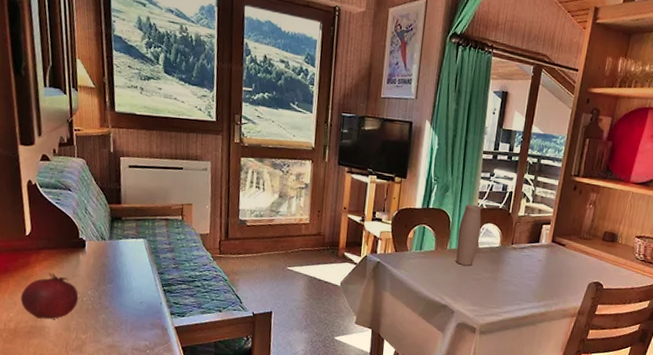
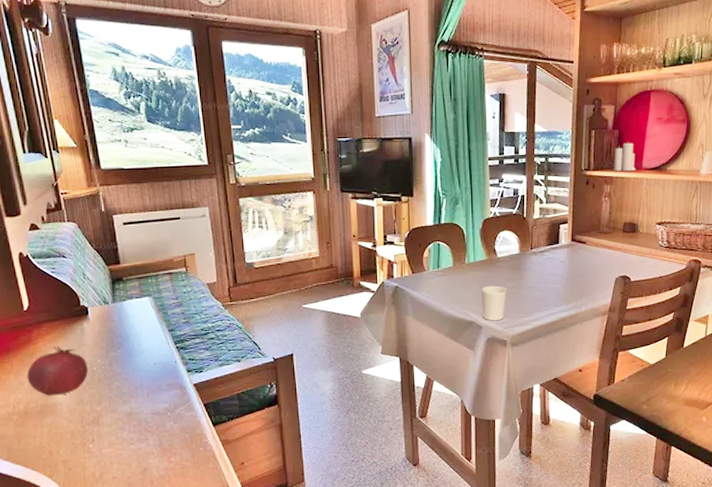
vase: present [456,204,482,267] -> none [474,213,498,279]
mug: none [456,273,483,309] -> present [482,285,507,321]
candle: none [600,155,626,183] -> present [612,142,636,172]

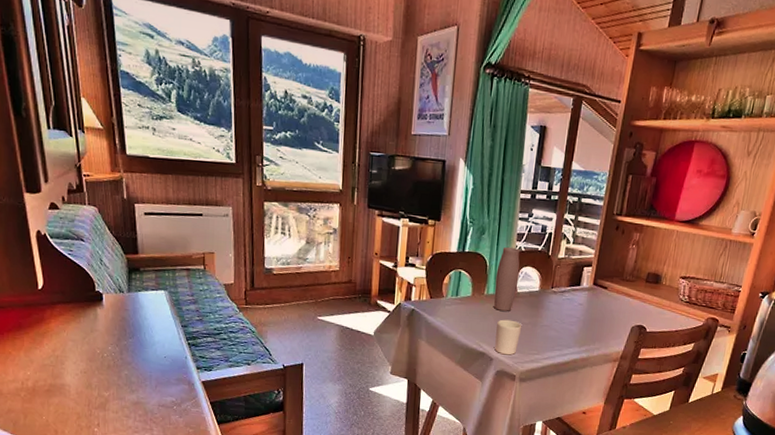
fruit: present [26,346,89,396] -> none [37,328,99,377]
vase: none [474,213,498,279] -> present [494,246,520,312]
candle: present [612,142,636,172] -> none [643,191,670,222]

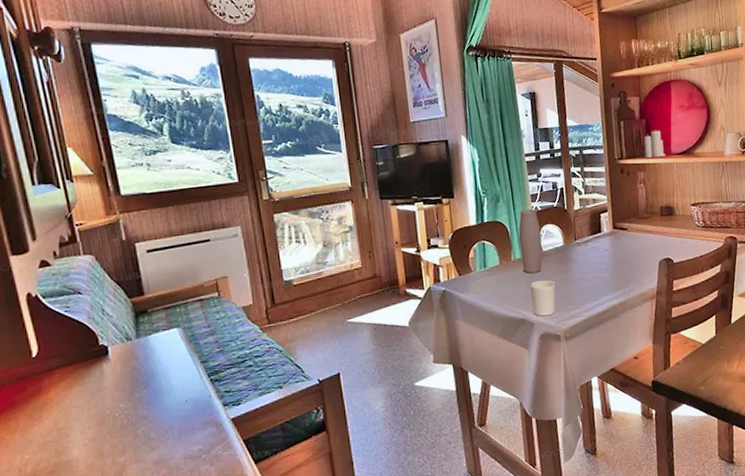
candle: none [643,191,670,222] -> present [643,130,665,158]

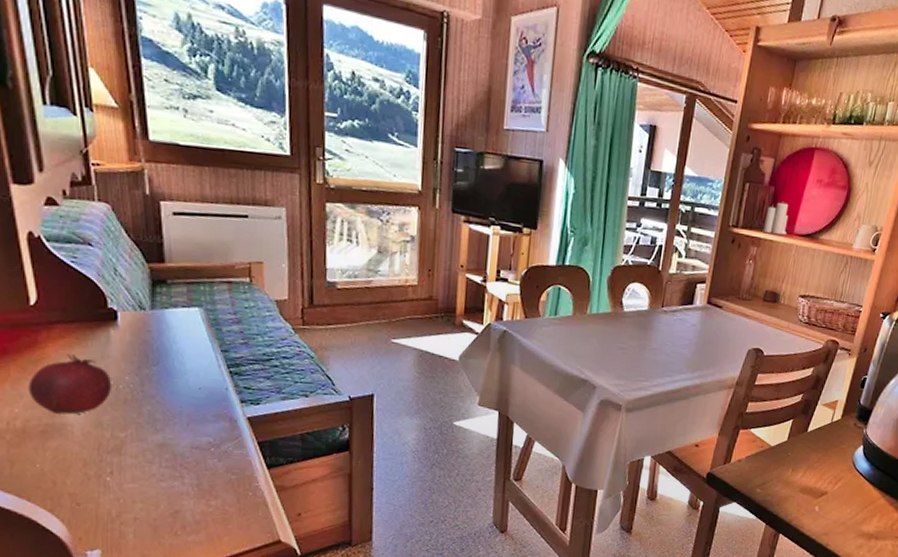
fruit: none [35,393,109,453] -> present [28,354,113,415]
vase: present [518,209,542,274] -> none [597,260,627,334]
mug: present [530,280,556,317] -> none [598,342,629,383]

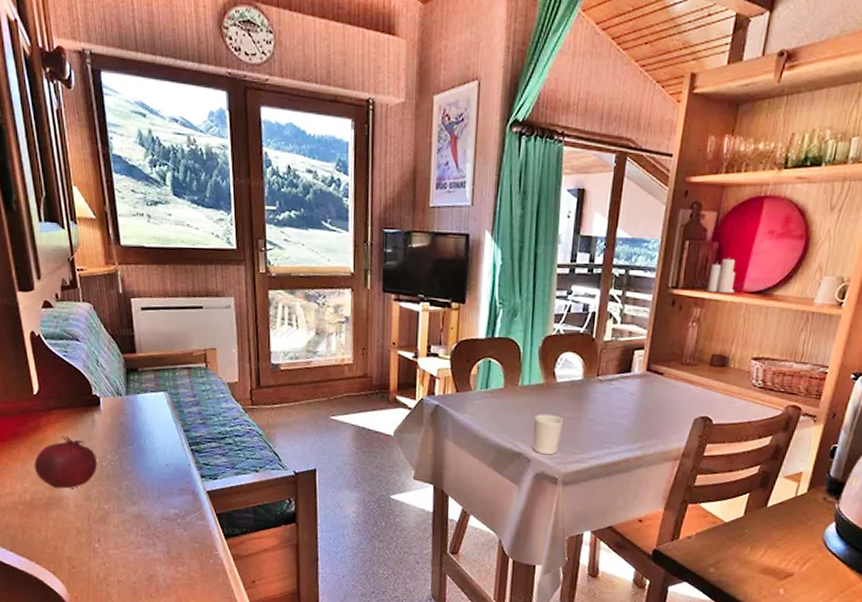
mug: none [598,342,629,383] -> present [532,414,564,455]

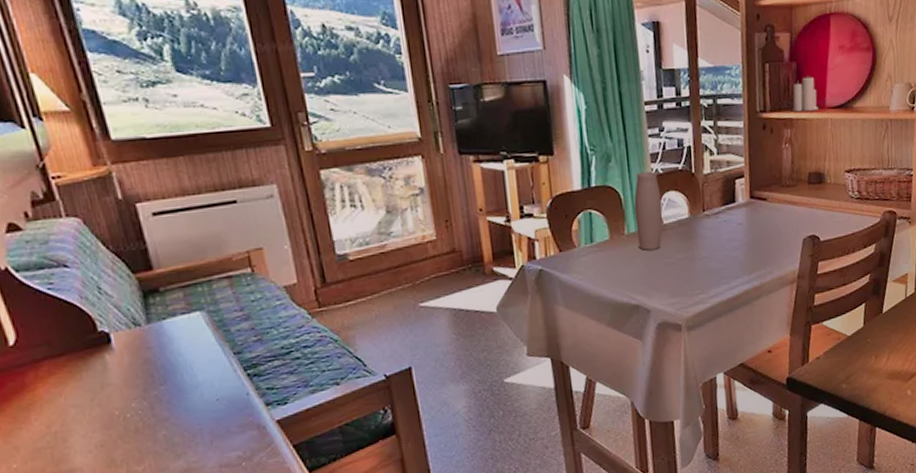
fruit: present [34,436,98,489] -> none [22,390,119,461]
vase: none [529,330,559,406] -> present [634,171,663,251]
mug: present [532,414,564,455] -> none [647,258,678,303]

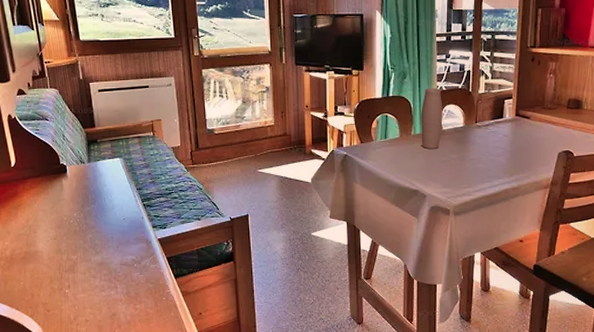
candle: present [791,76,818,112] -> none [557,21,582,49]

